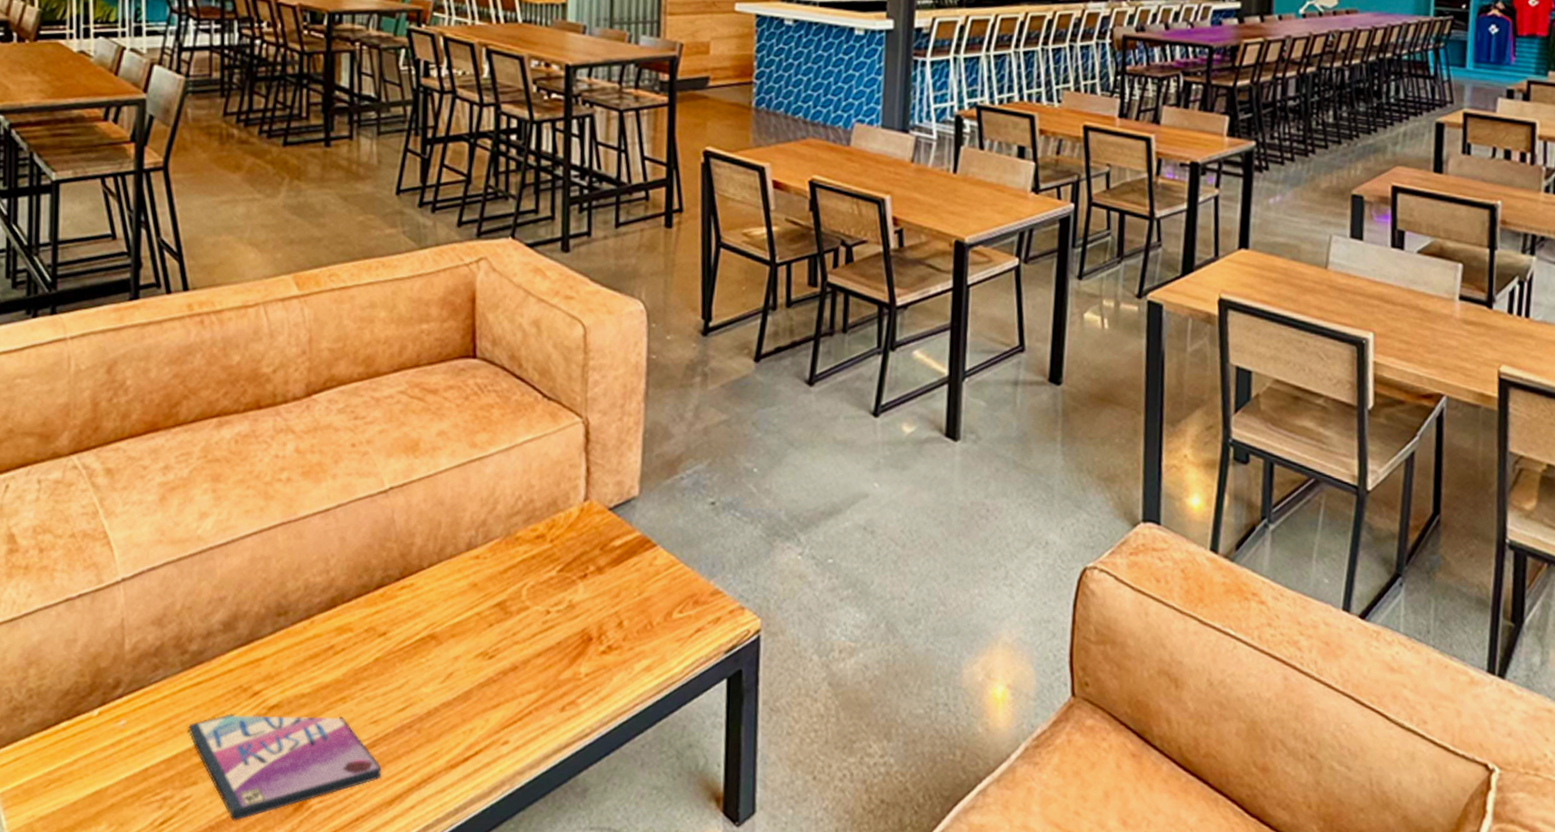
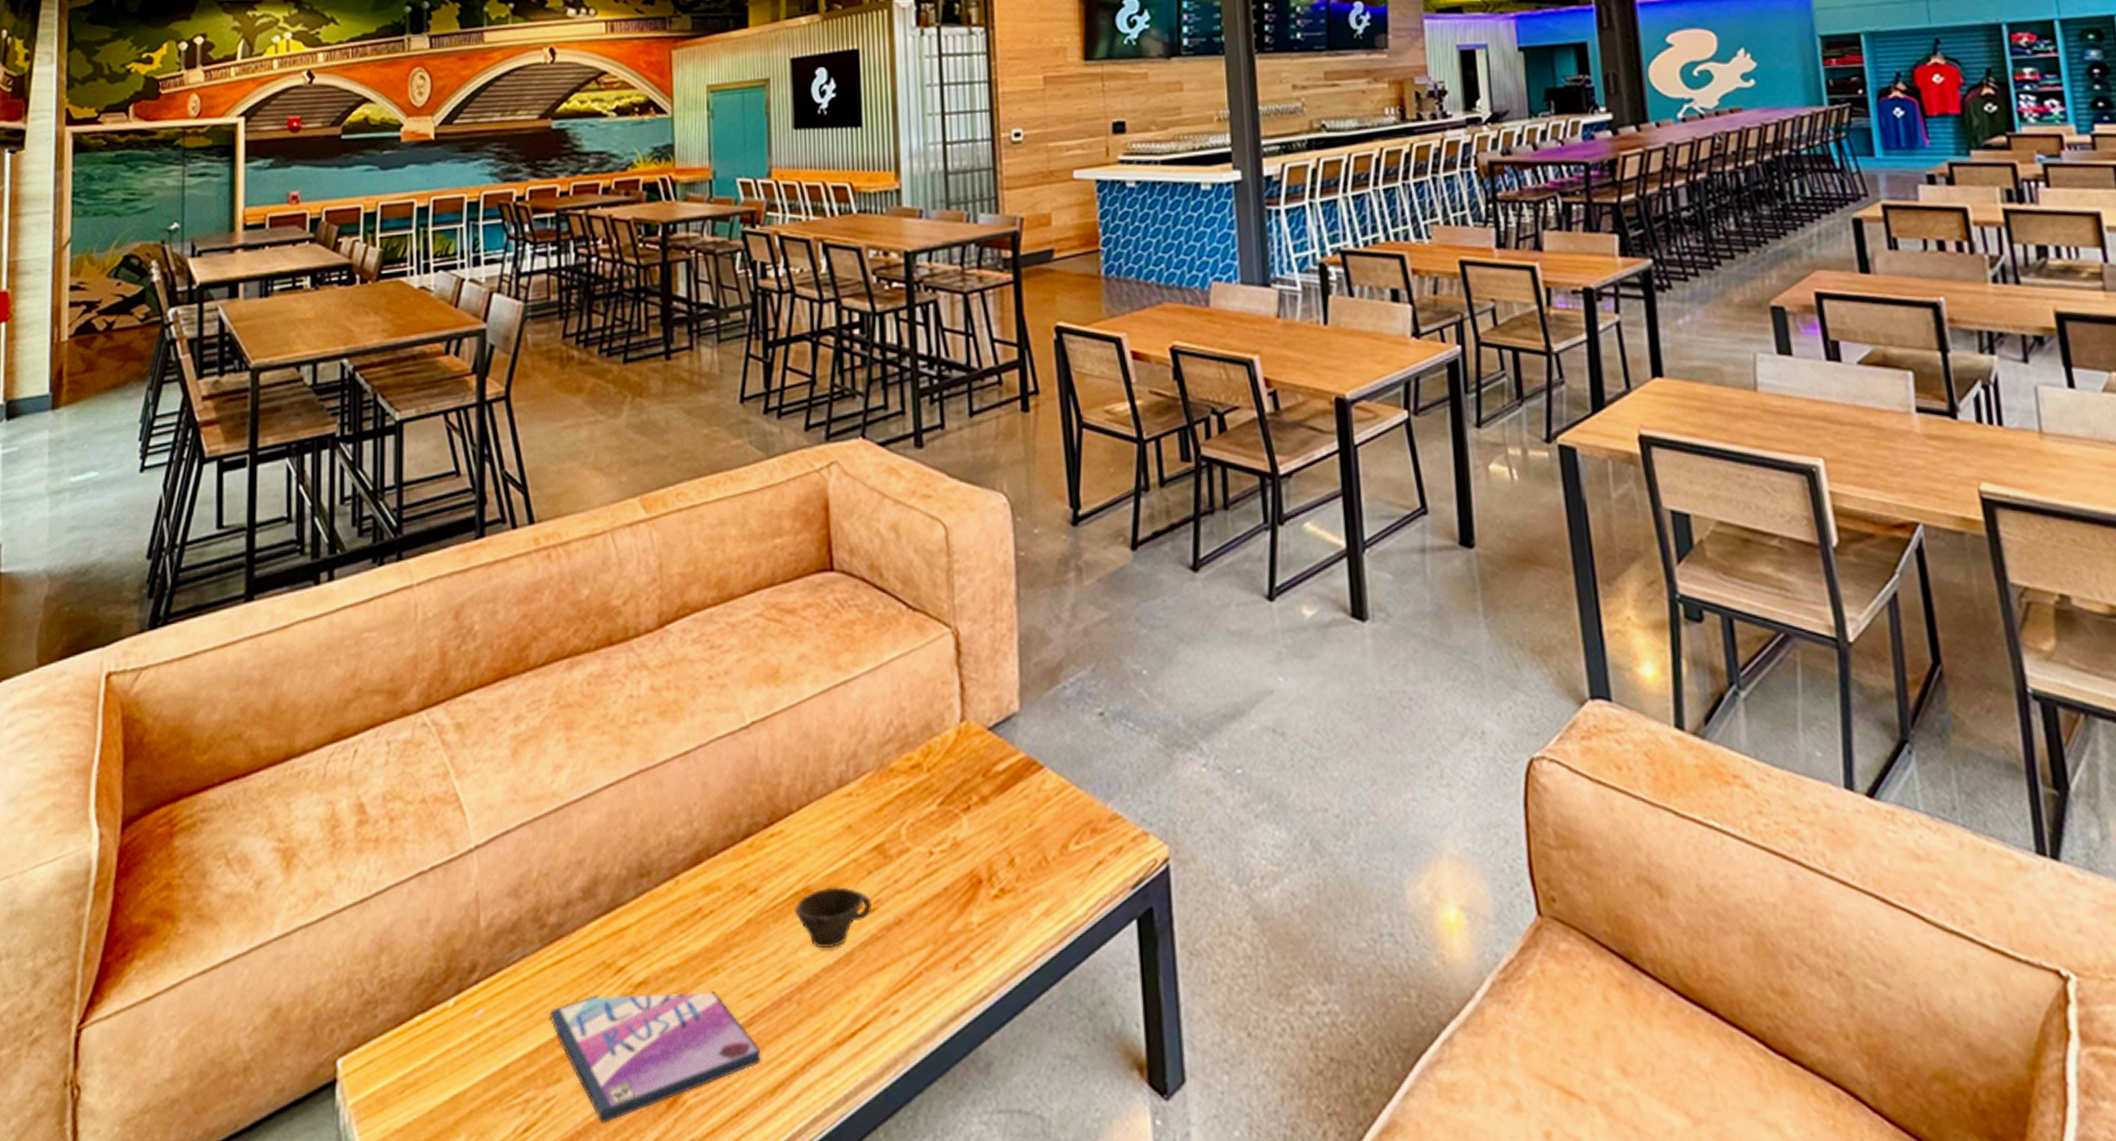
cup: none [420,635,491,687] -> present [795,887,872,949]

